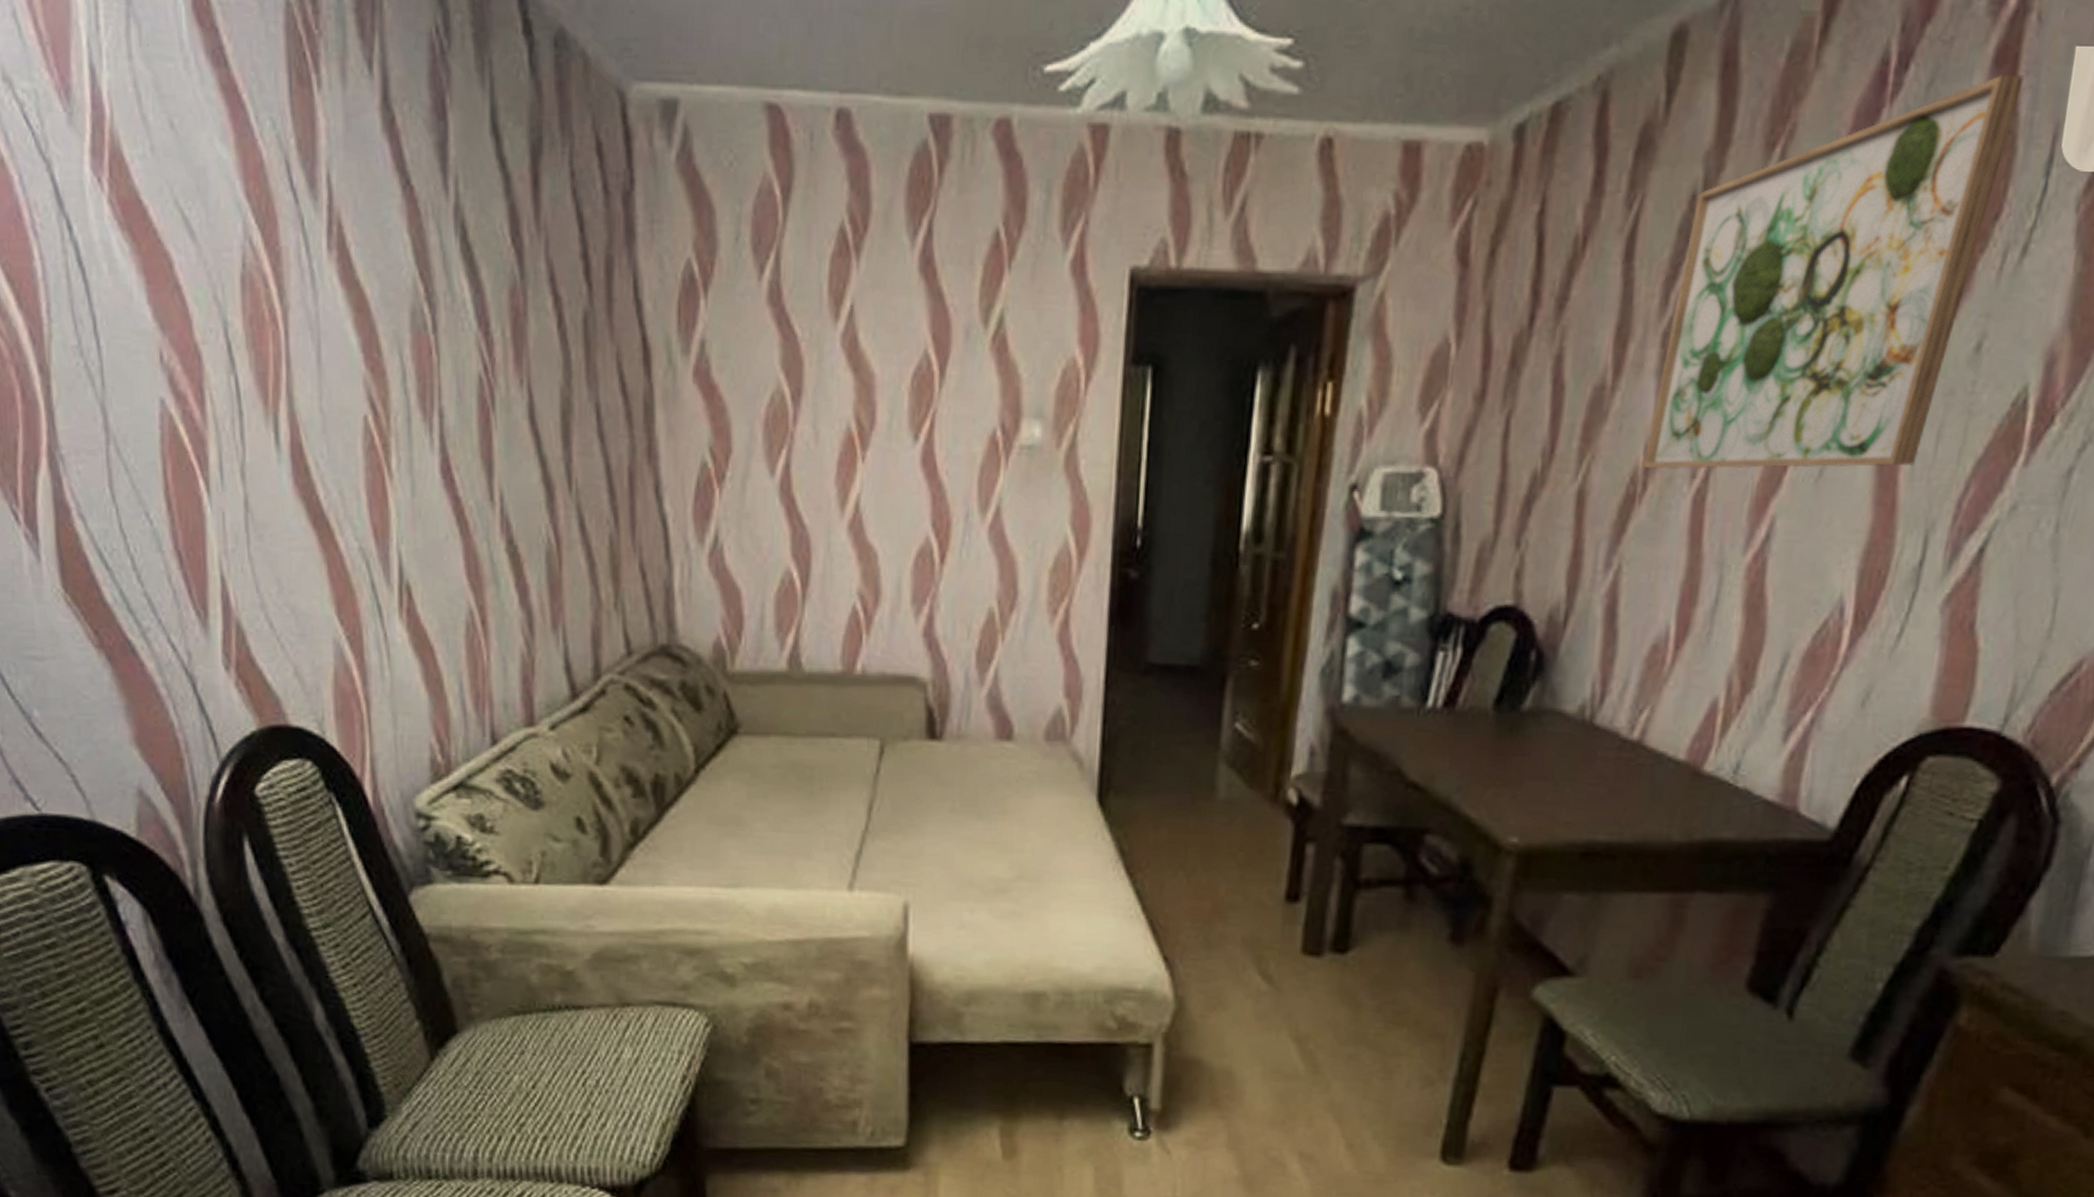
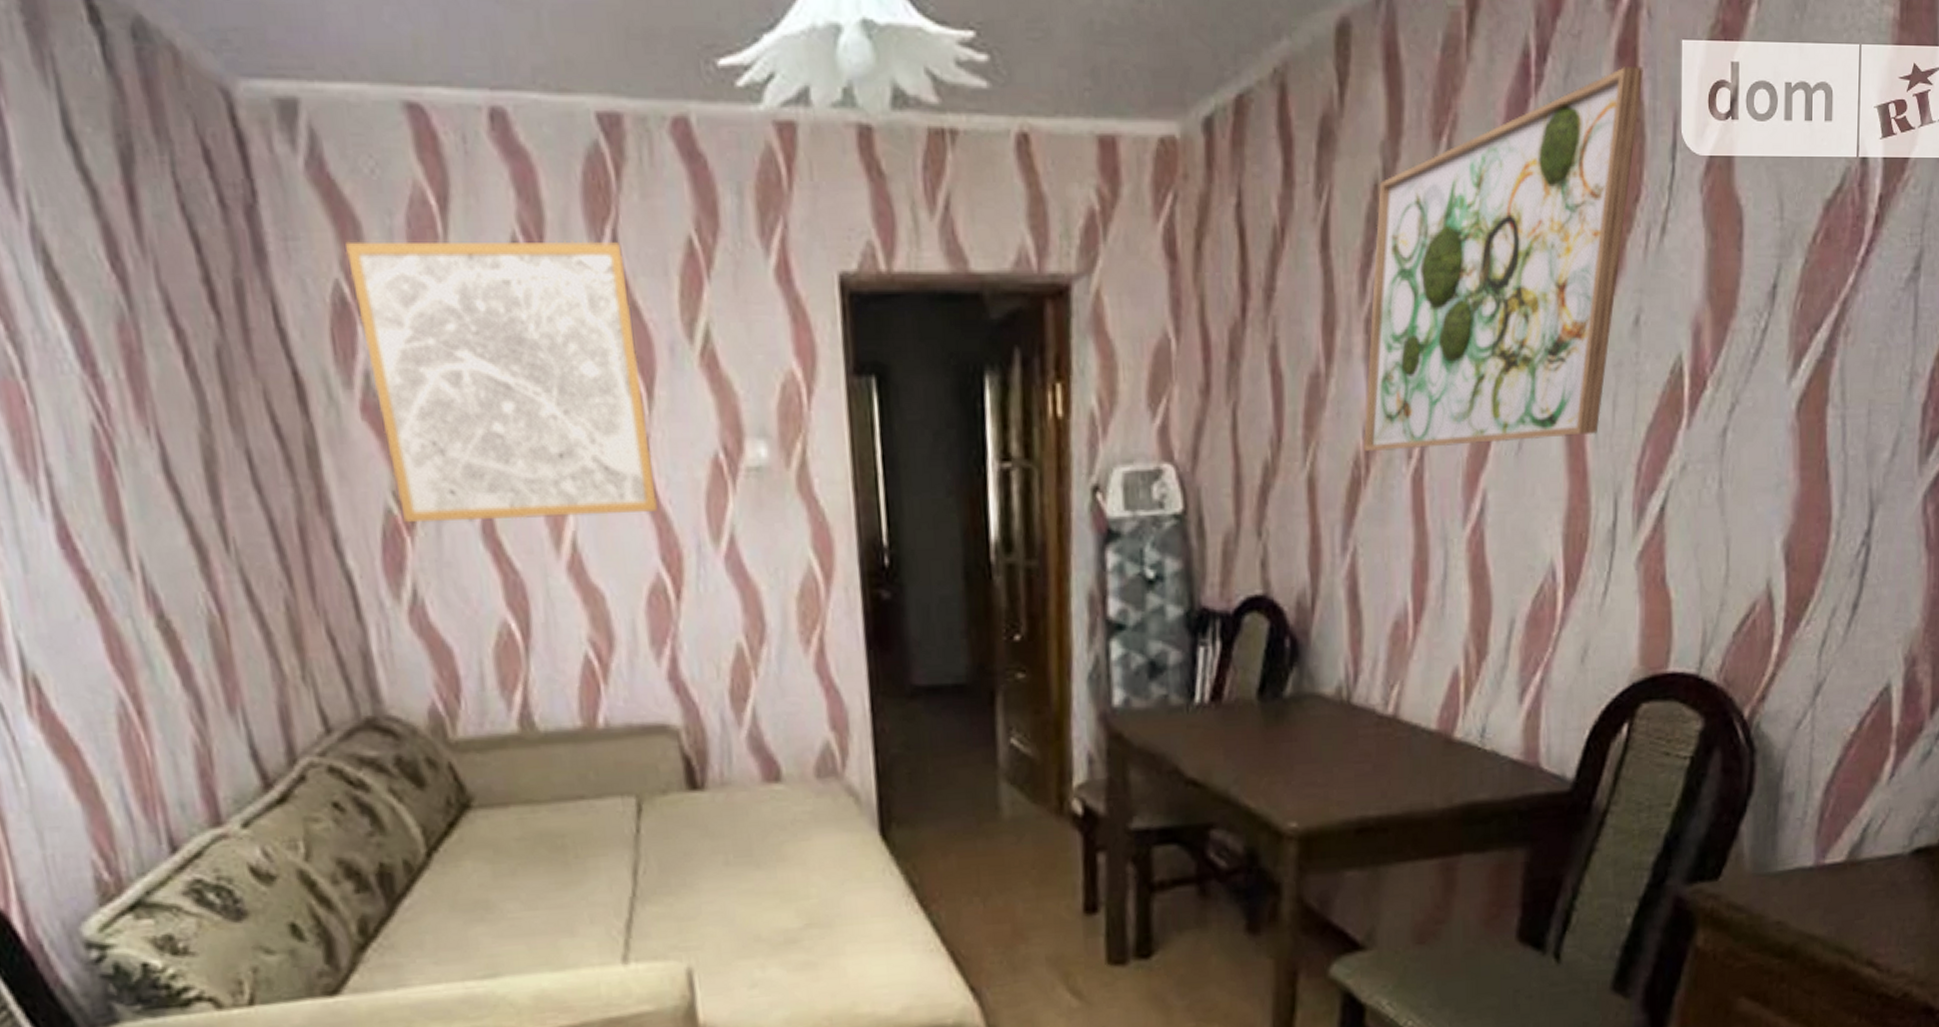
wall art: none [699,225,936,481] -> present [345,241,658,523]

